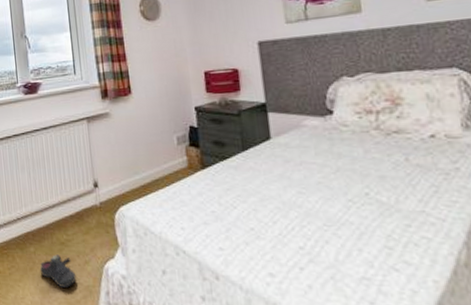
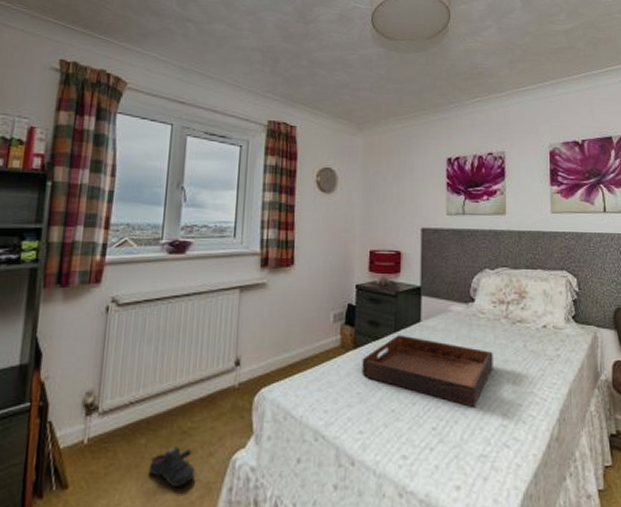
serving tray: none [212,153,367,227] -> present [361,334,493,407]

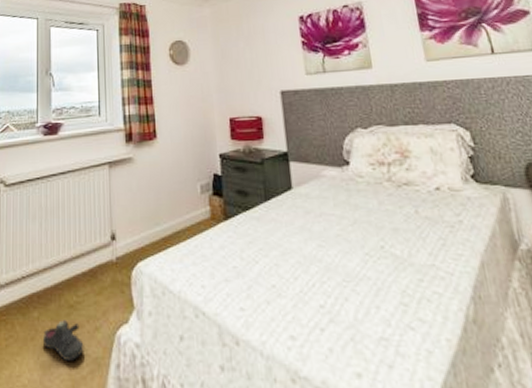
serving tray: present [361,334,493,407] -> none [234,203,382,282]

